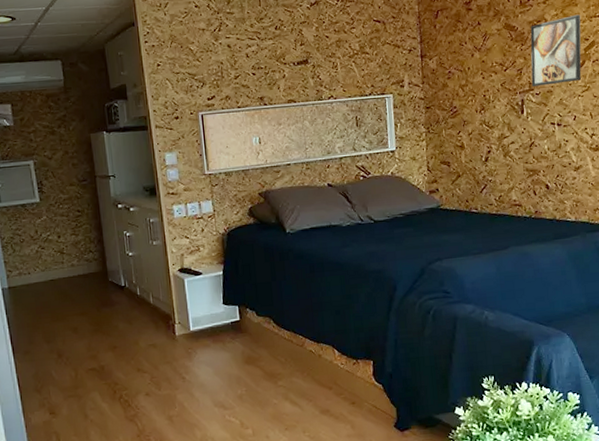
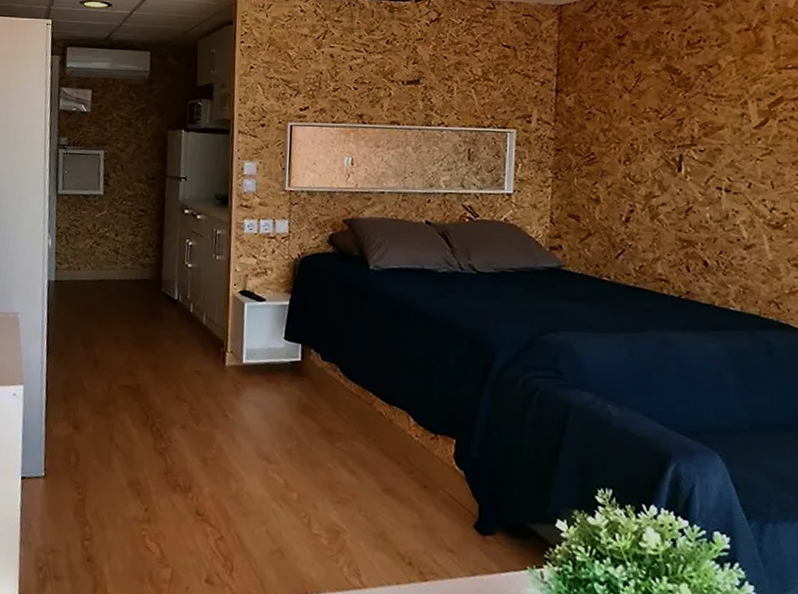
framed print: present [530,14,582,87] -> none [694,63,767,142]

